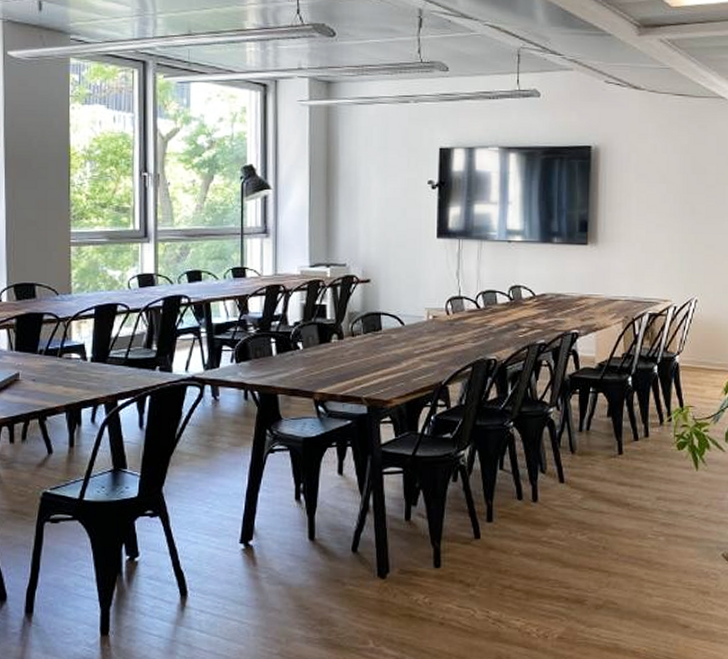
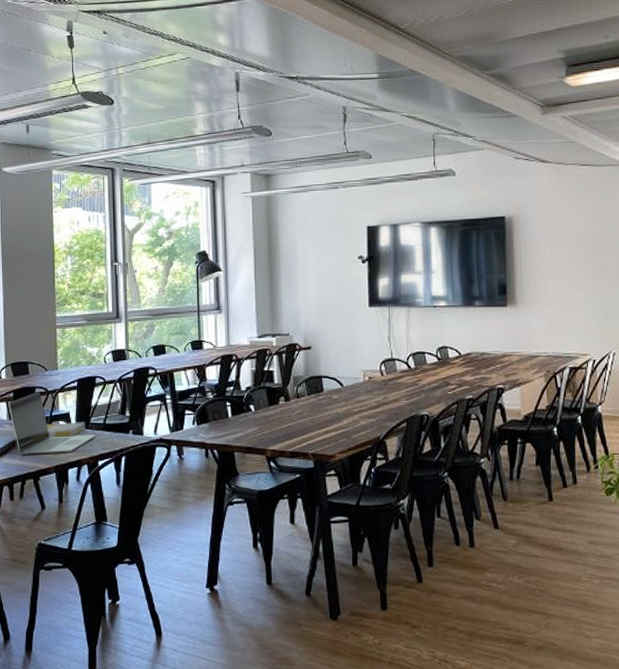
laptop: none [10,319,117,391] -> present [8,392,97,455]
book: none [13,355,104,374] -> present [12,422,86,441]

